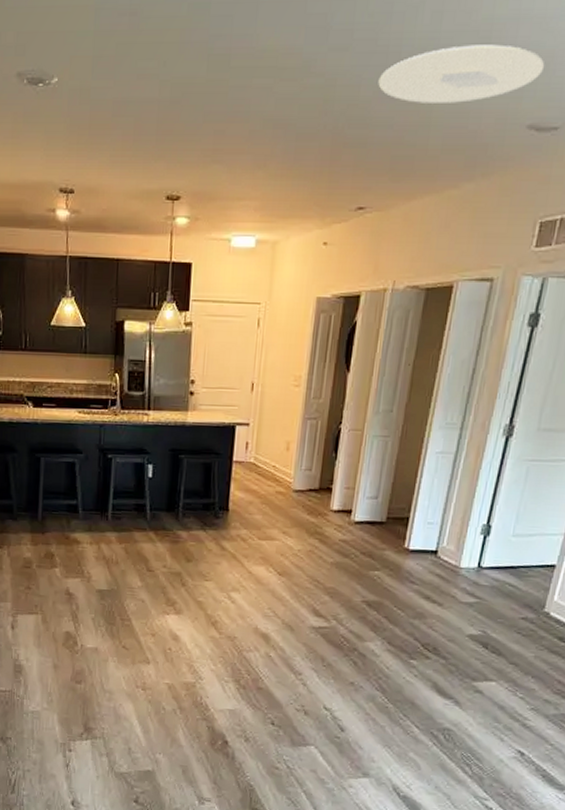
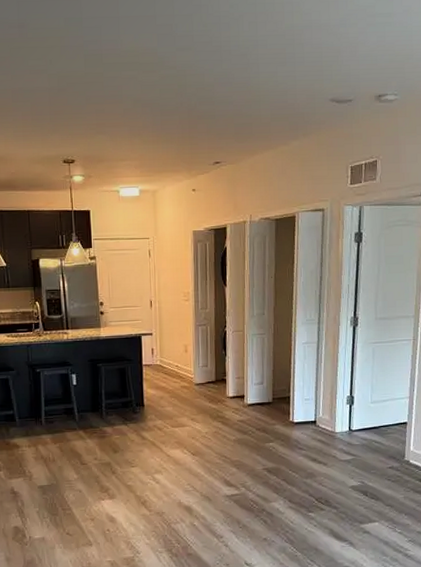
ceiling light: present [378,44,545,103] -> none [217,44,335,86]

